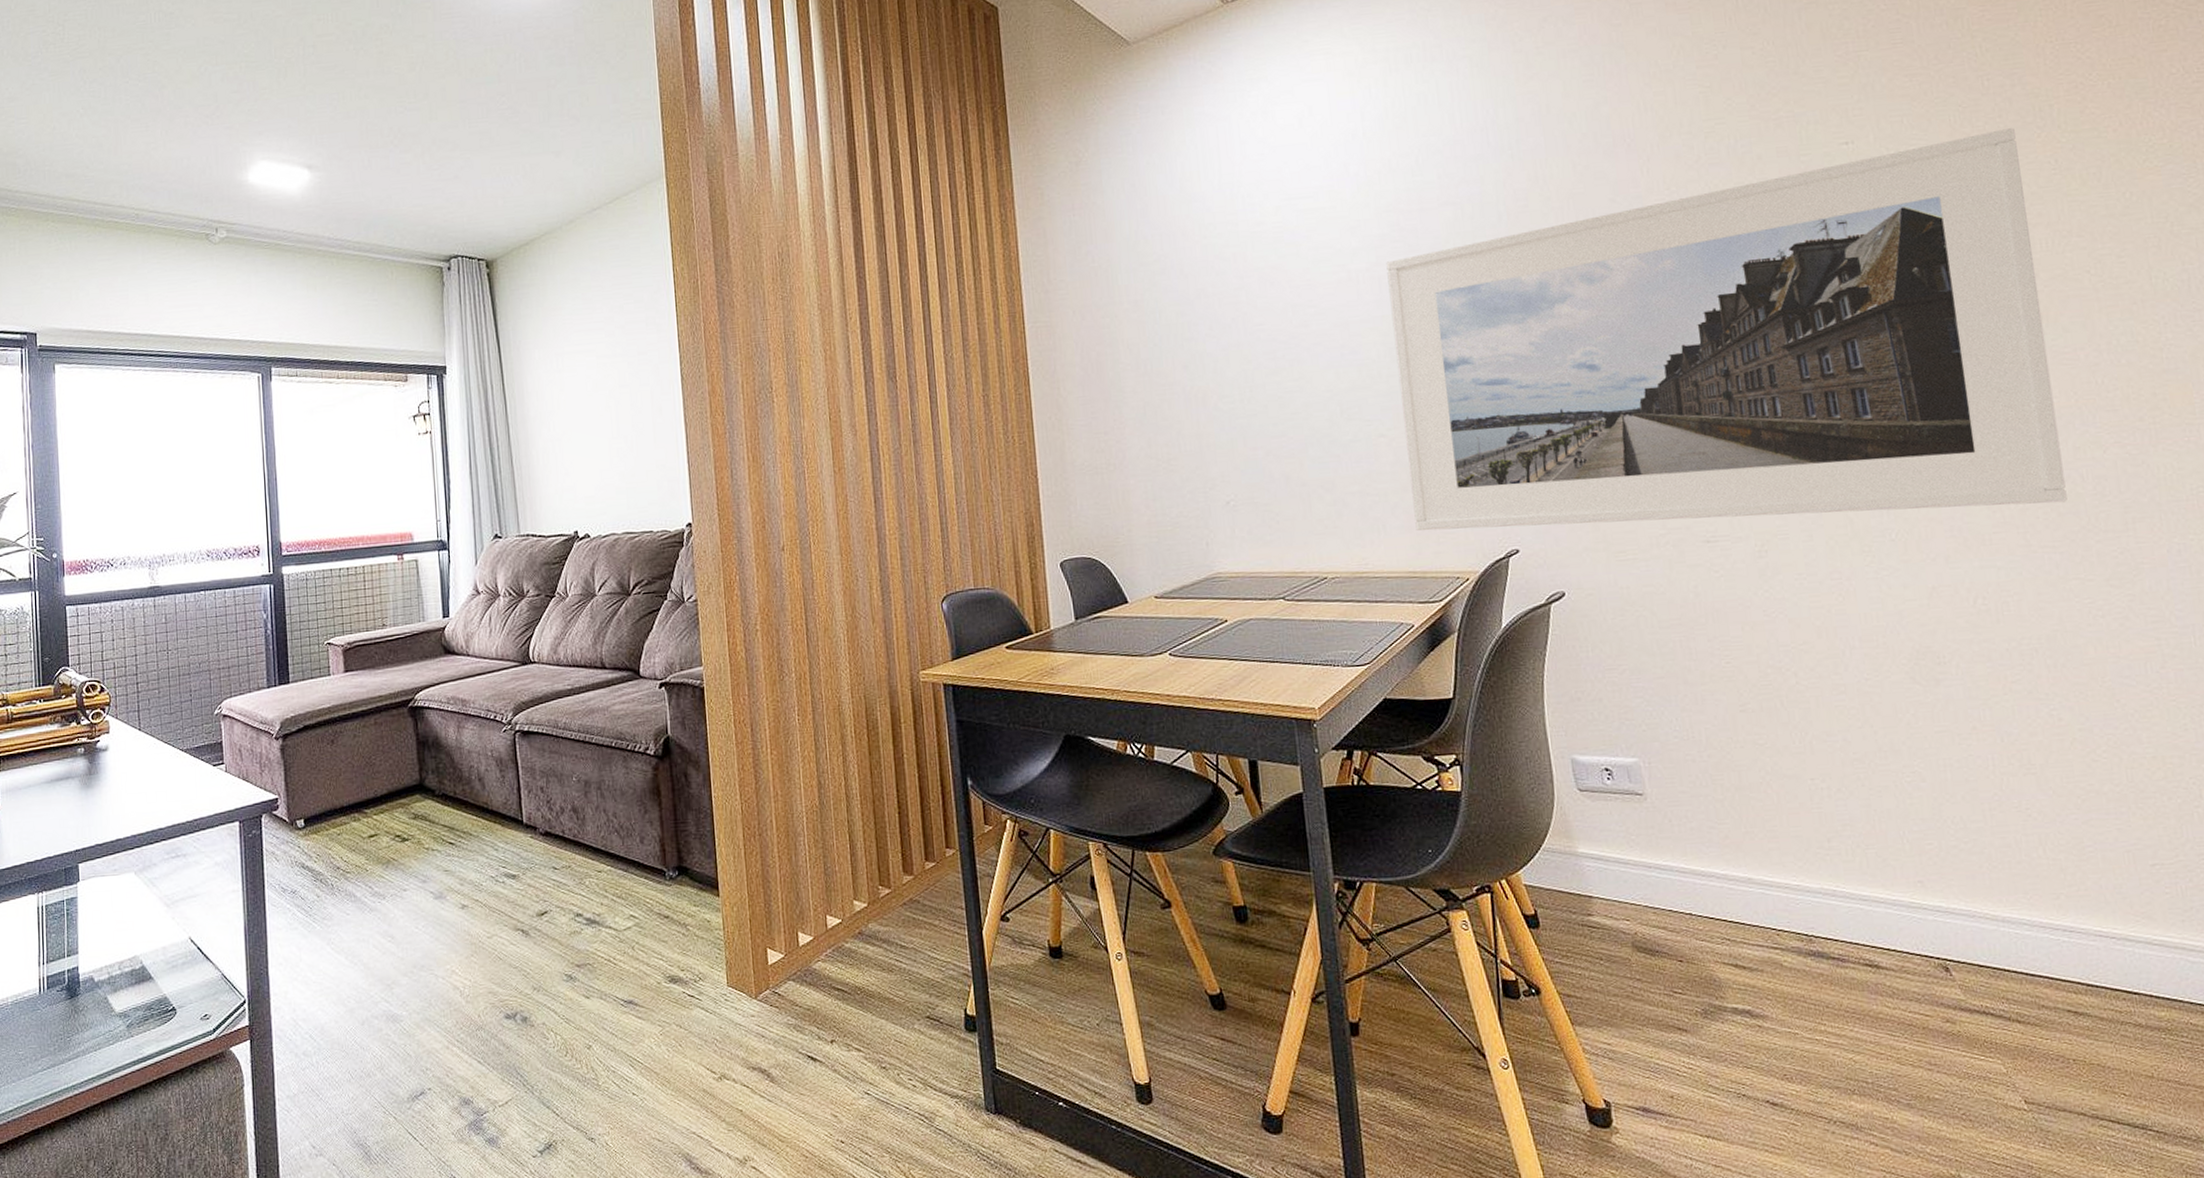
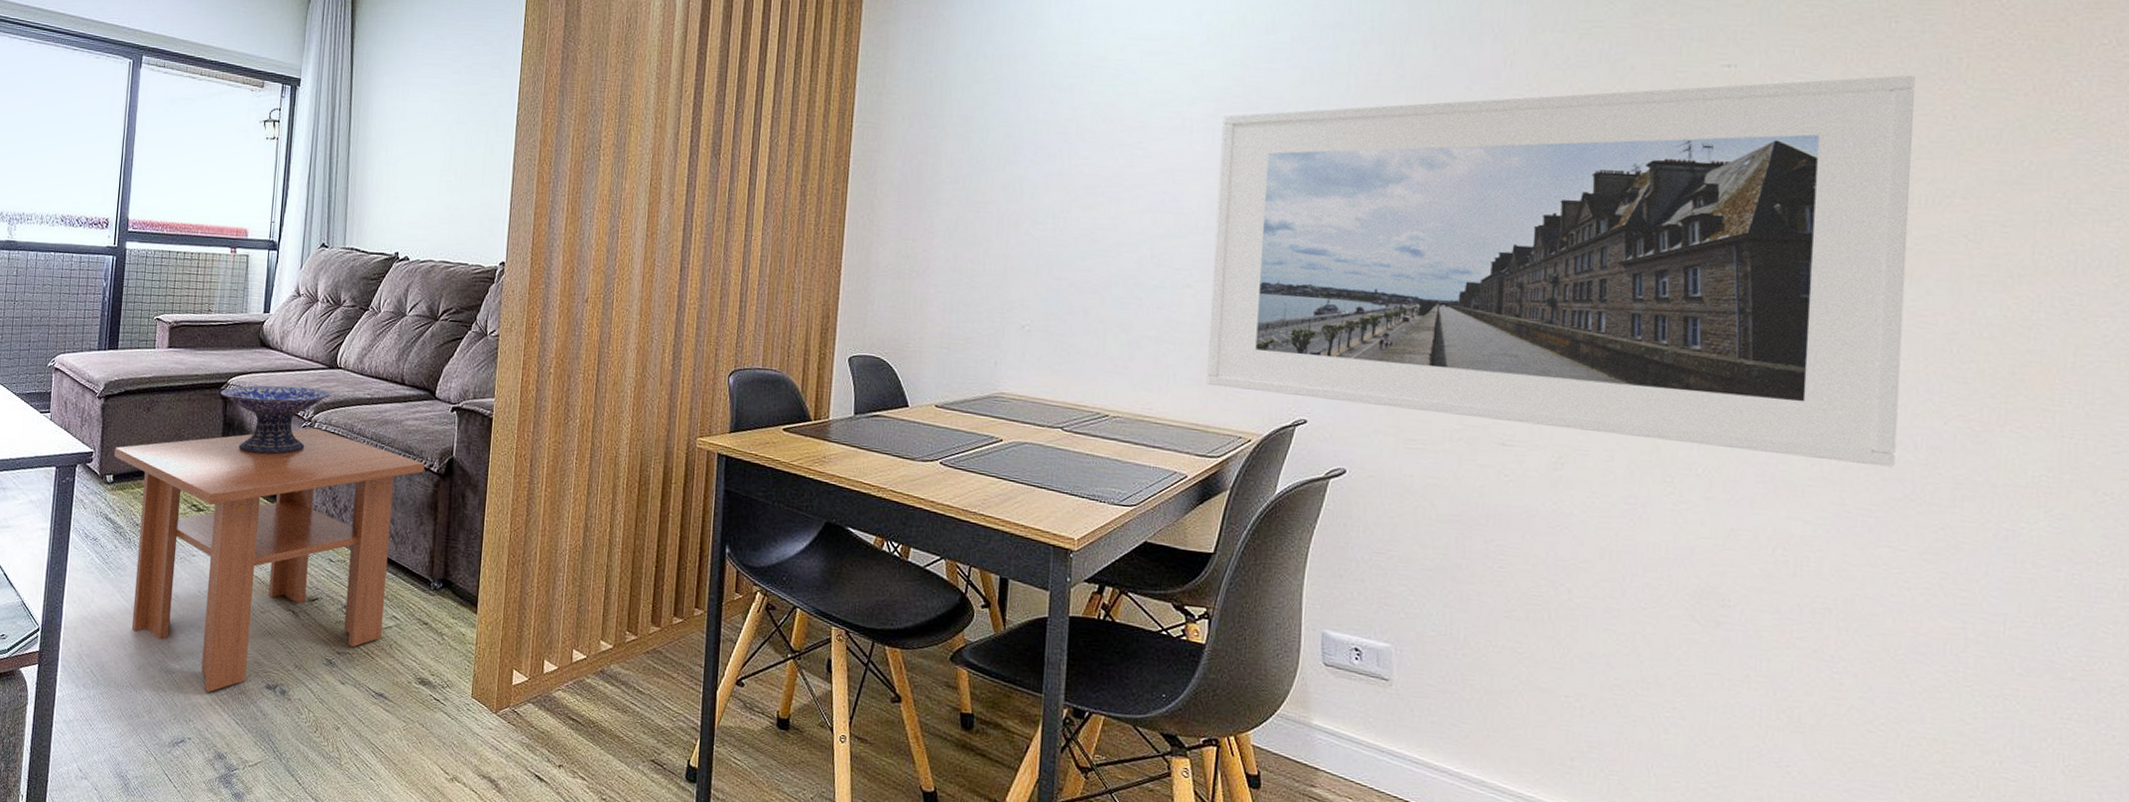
coffee table: none [302,730,640,1035] -> present [114,427,425,692]
decorative bowl: none [409,688,528,769] -> present [220,385,331,454]

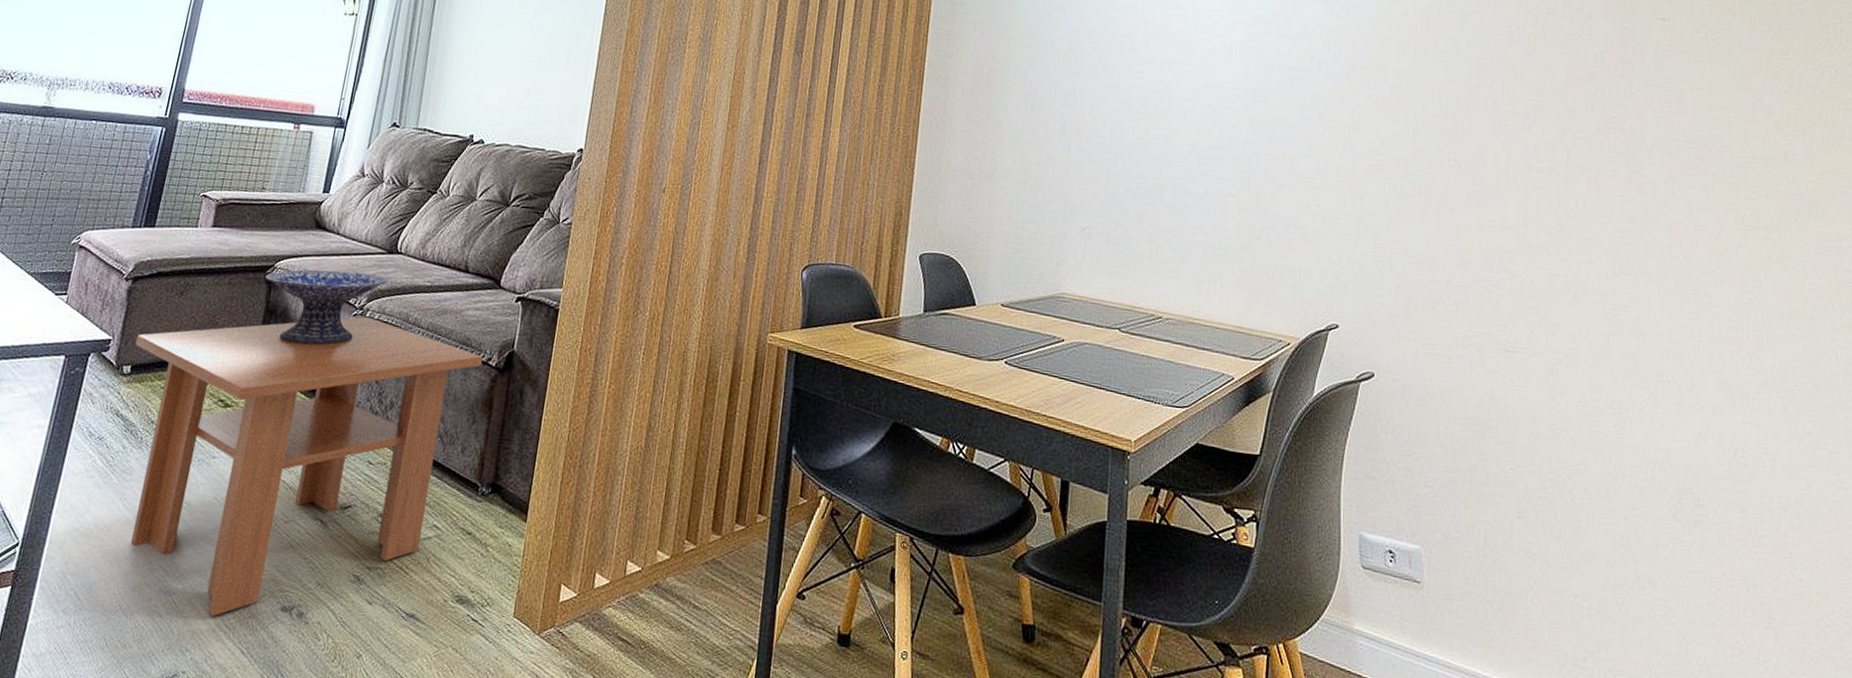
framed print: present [1206,75,1915,468] -> none [1249,34,1823,376]

